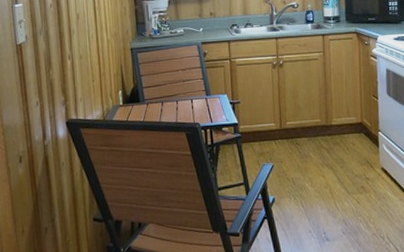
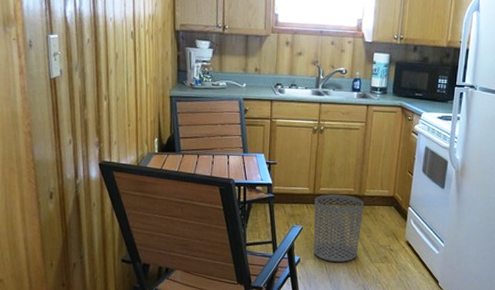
waste bin: none [282,126,334,198] -> present [313,194,364,262]

